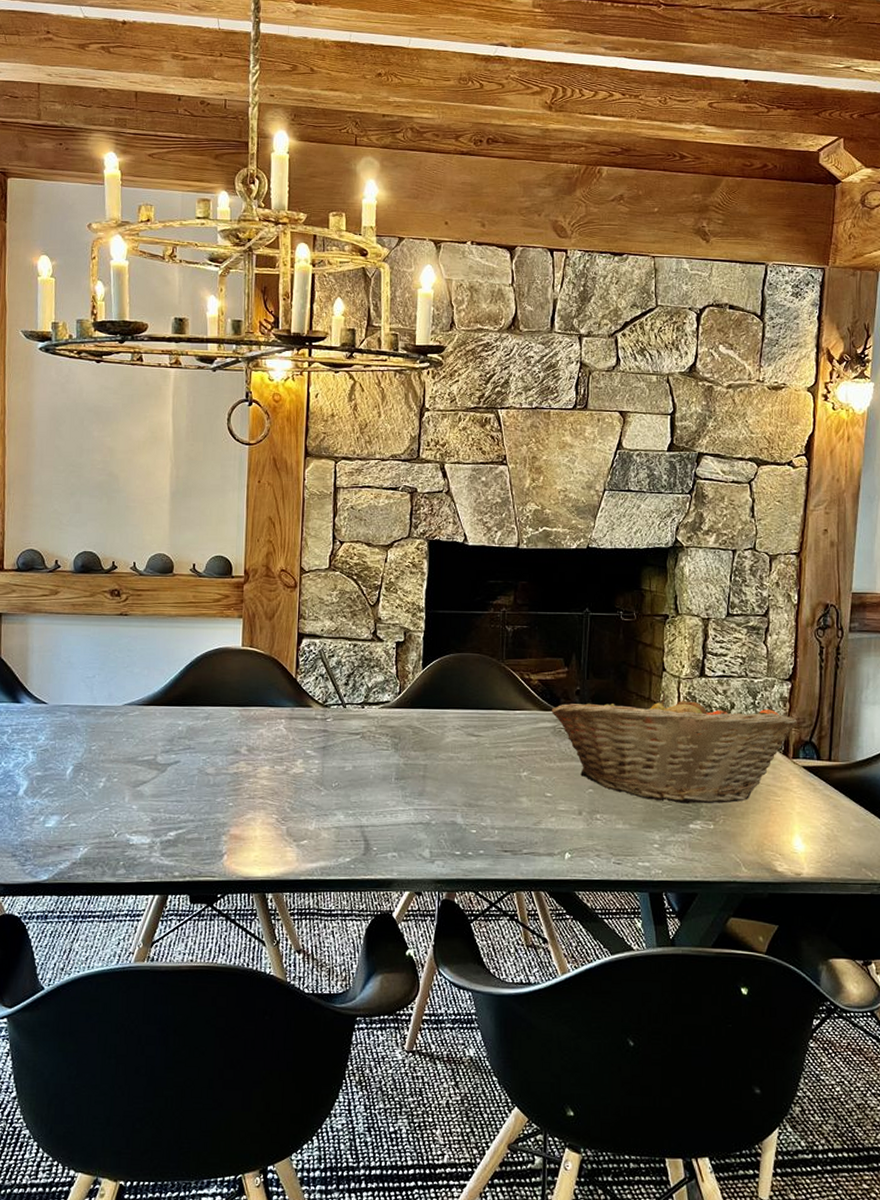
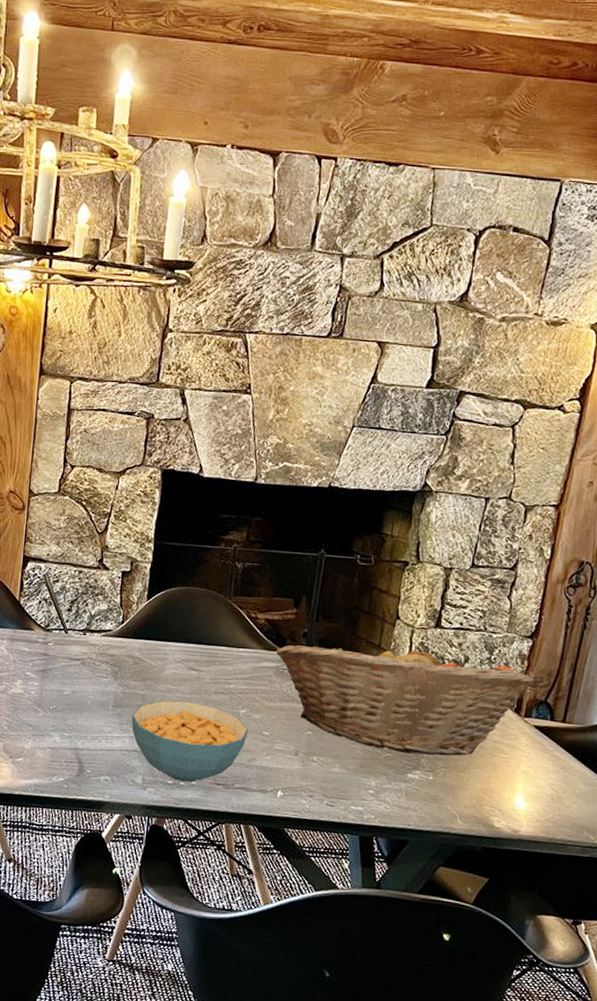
cereal bowl: none [415,768,531,852] -> present [131,700,249,783]

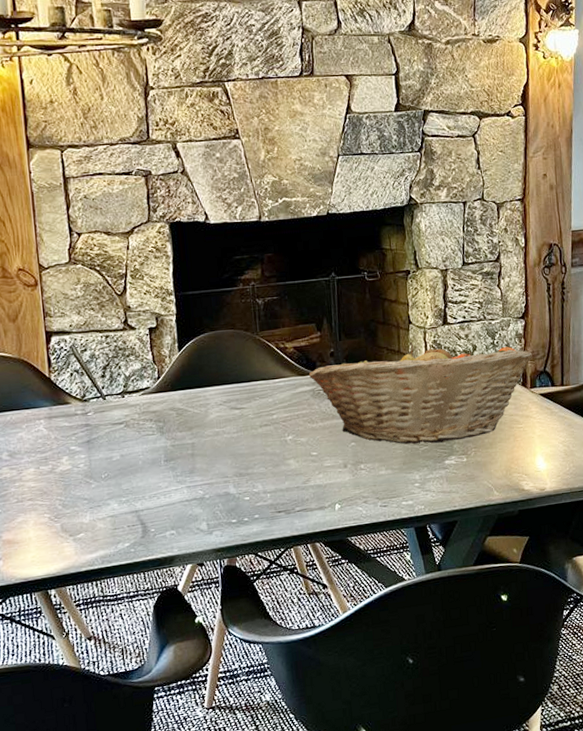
cereal bowl: present [131,700,249,783] -> none [185,439,298,518]

